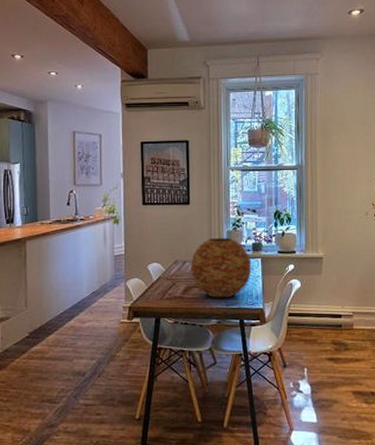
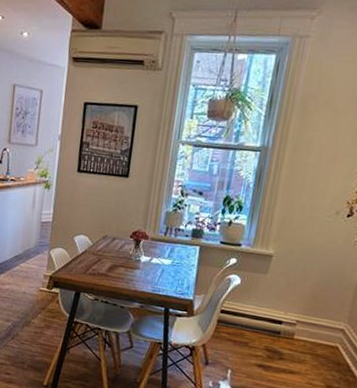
vase: present [190,237,252,298] -> none [119,217,189,283]

